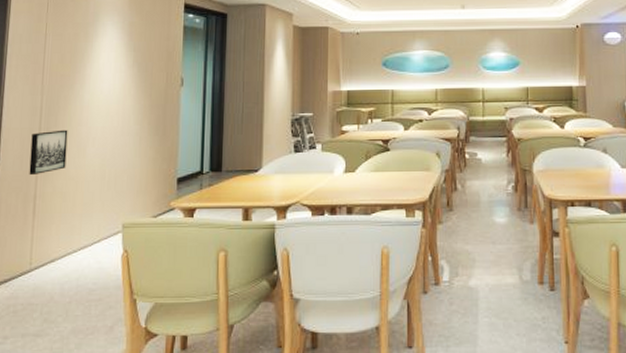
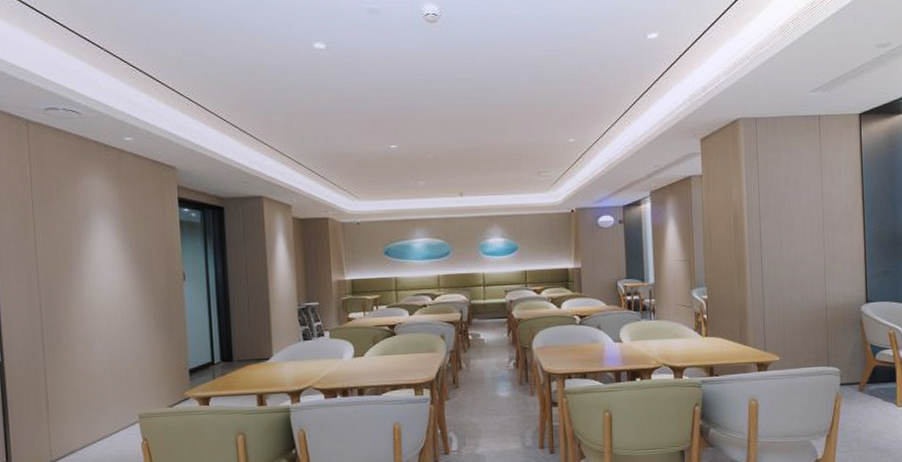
wall art: present [29,129,68,176] -> none [34,327,74,373]

